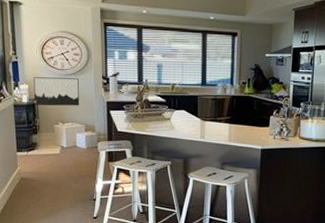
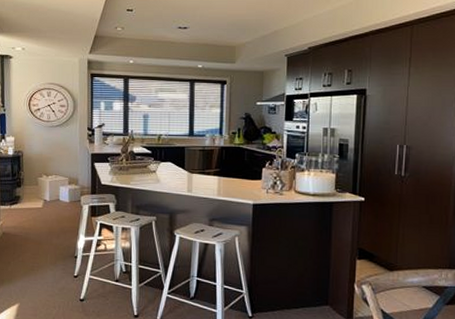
wall art: present [33,77,80,106] -> none [19,129,65,159]

